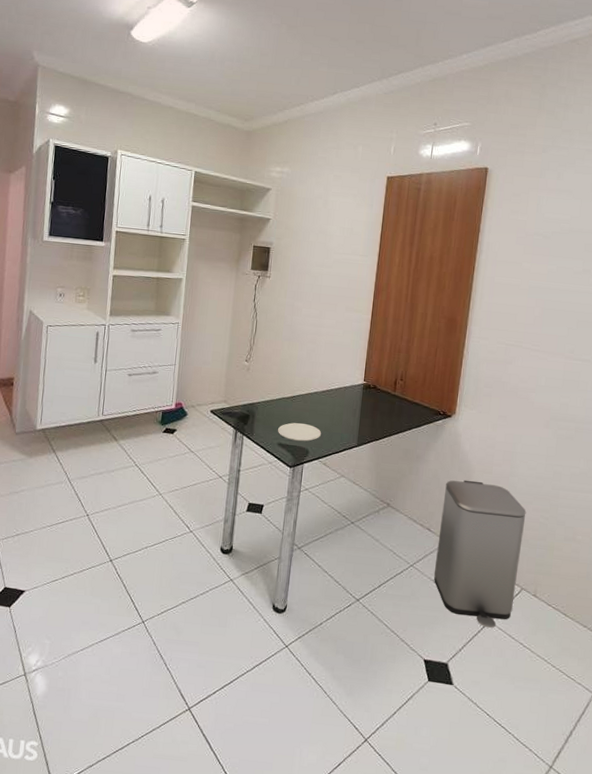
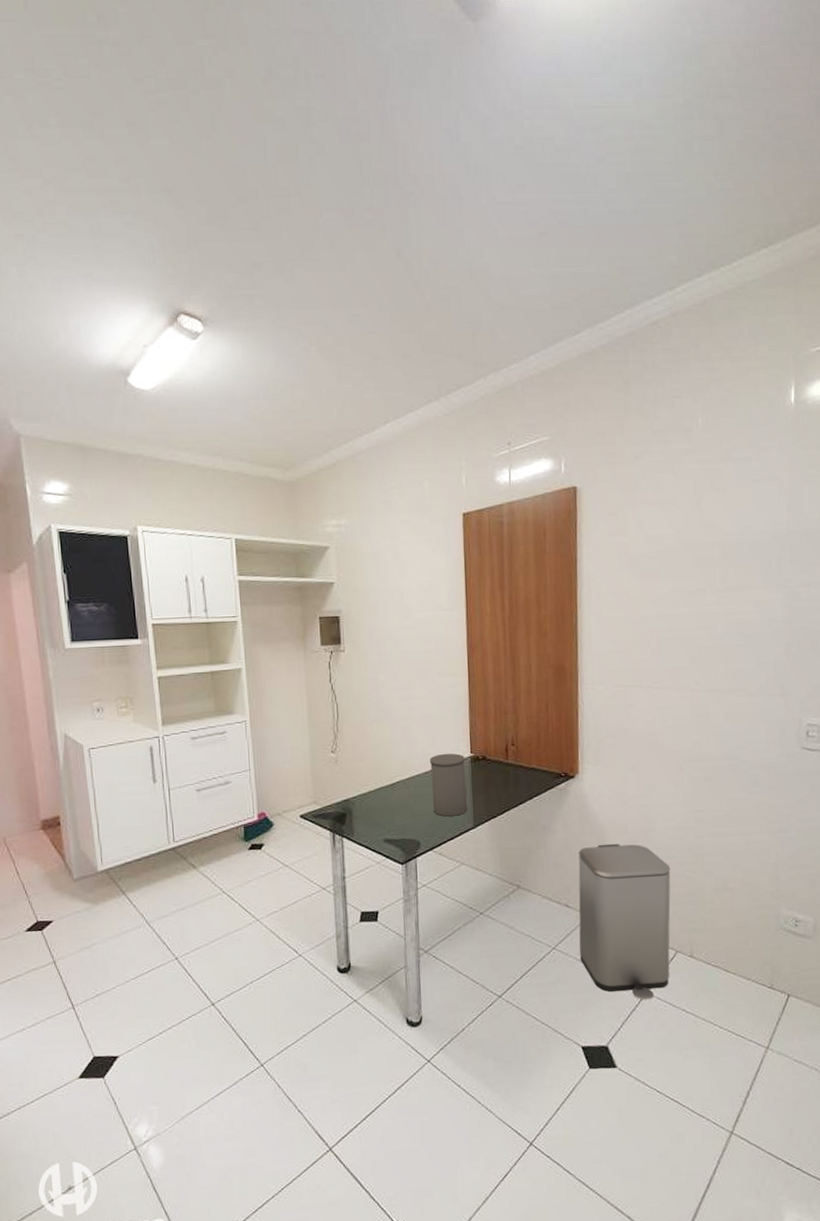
plate: present [278,422,322,442] -> none [381,812,432,834]
canister: none [325,377,358,434] -> present [429,753,467,817]

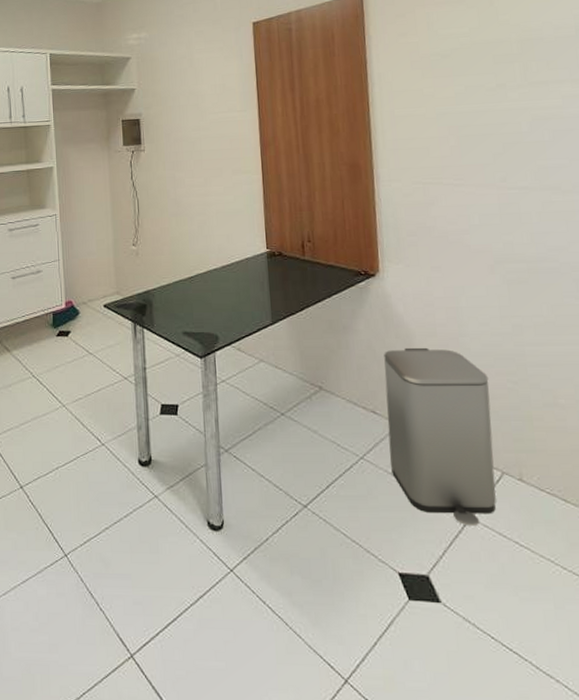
canister: present [429,753,467,817] -> none [225,248,265,312]

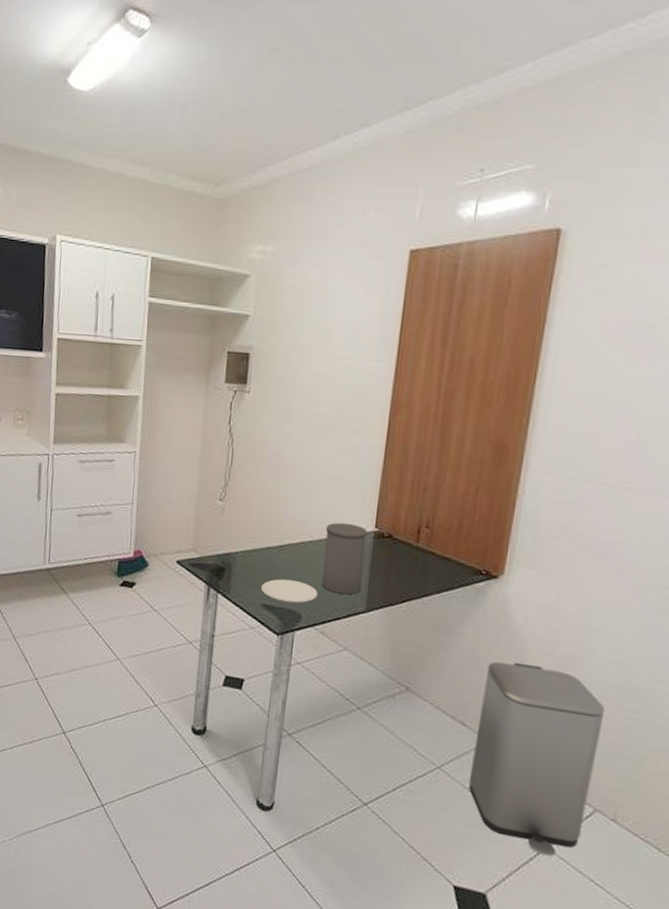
plate: none [180,306,230,327] -> present [261,579,318,604]
canister: none [225,248,265,312] -> present [322,522,367,595]

